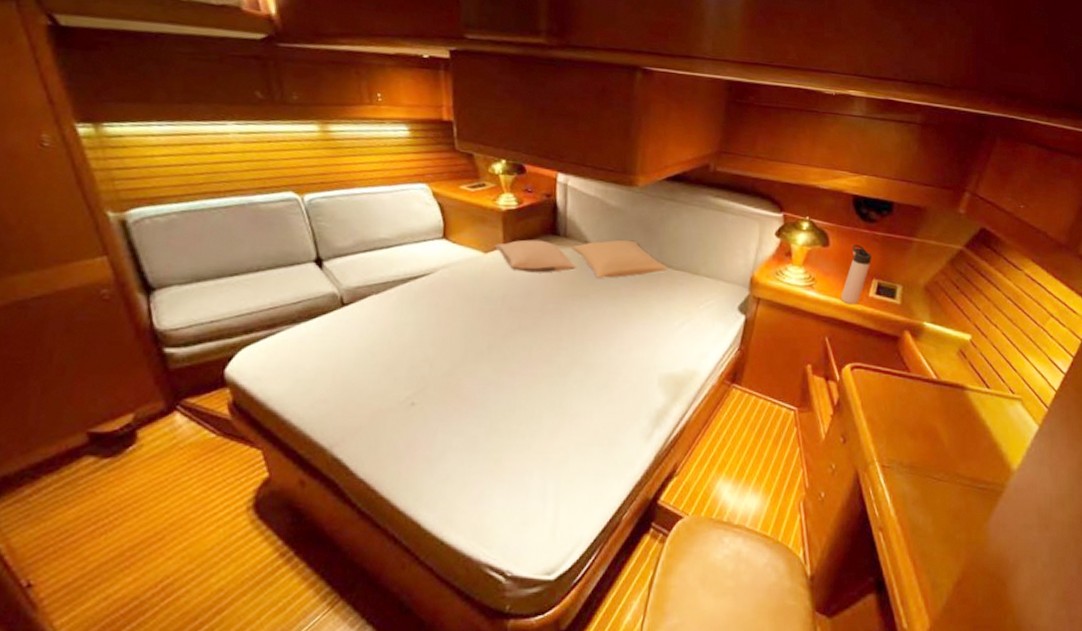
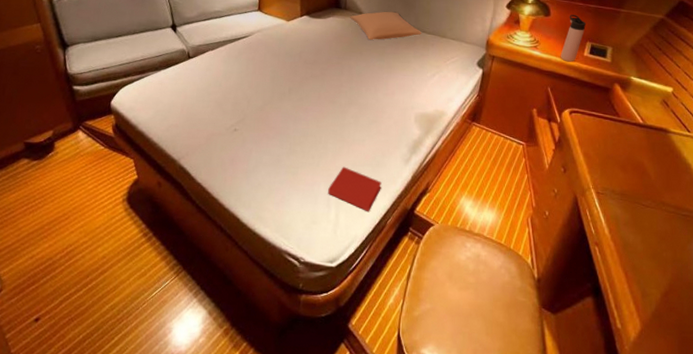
pillow: present [494,239,578,273] -> none [294,11,354,36]
book: none [543,447,615,506] -> present [328,166,382,213]

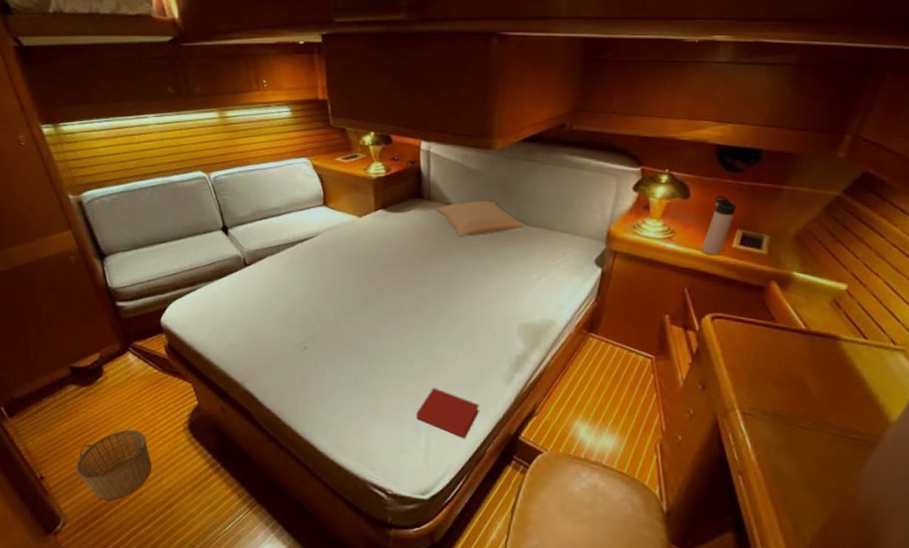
basket: none [18,200,90,267] -> present [76,429,151,500]

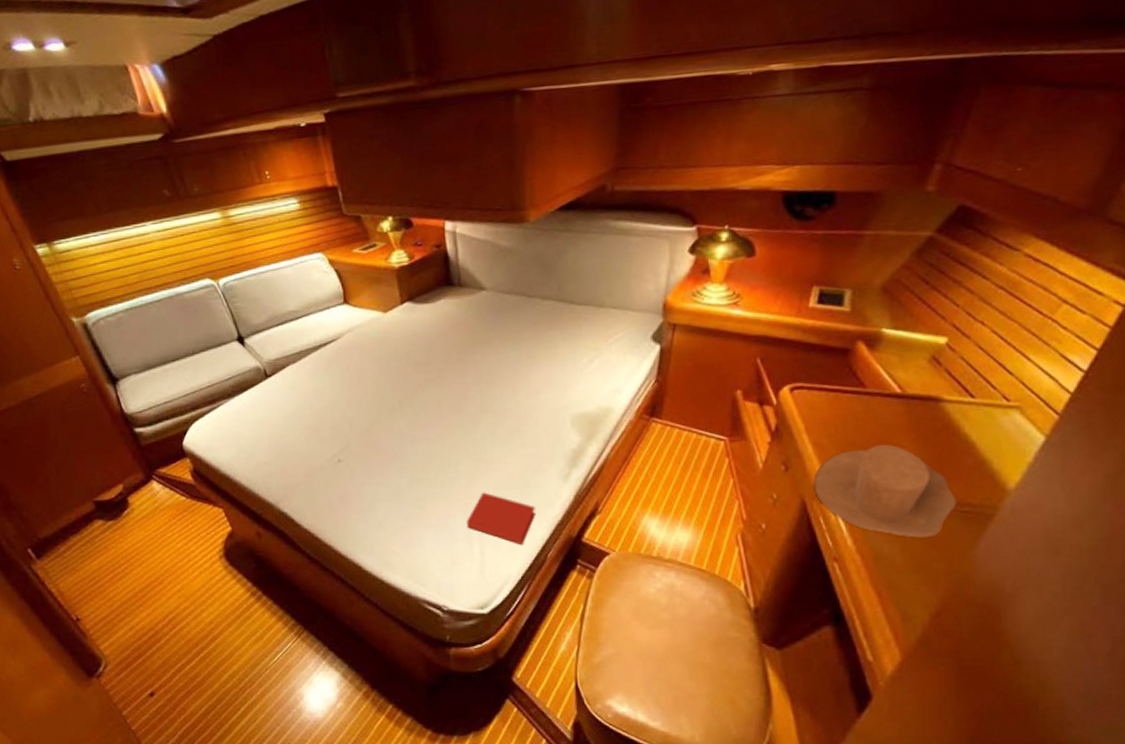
basket: present [76,429,151,500] -> none [111,562,190,638]
pillow: present [435,200,526,237] -> none [467,280,570,323]
thermos bottle: present [701,196,736,256] -> none [773,249,810,319]
hat: none [726,374,847,459] -> present [813,445,957,538]

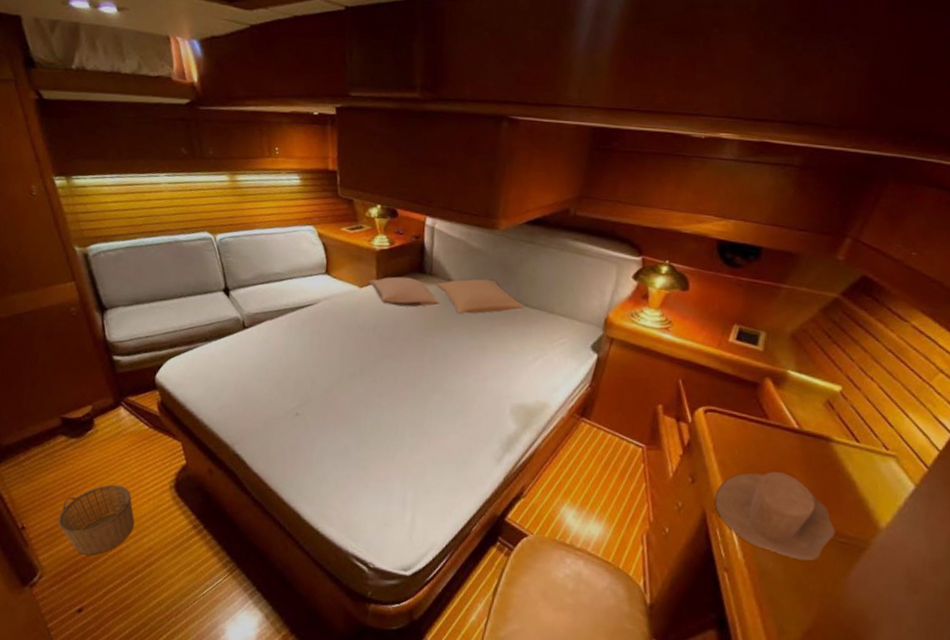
basket: none [111,562,190,638] -> present [57,484,135,556]
pillow: none [392,292,476,327] -> present [368,276,441,307]
pillow: none [467,280,570,323] -> present [436,278,524,314]
book: present [467,492,535,546] -> none [403,462,467,517]

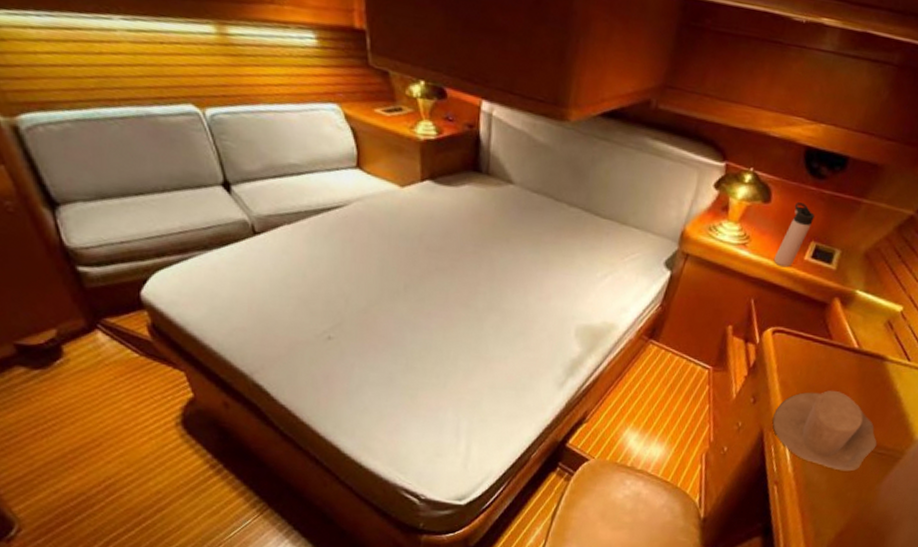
basket: present [57,484,135,556] -> none [31,423,134,503]
pillow: present [368,276,441,307] -> none [411,174,499,213]
pillow: present [436,278,524,314] -> none [493,181,595,223]
thermos bottle: none [697,289,734,350] -> present [773,202,815,268]

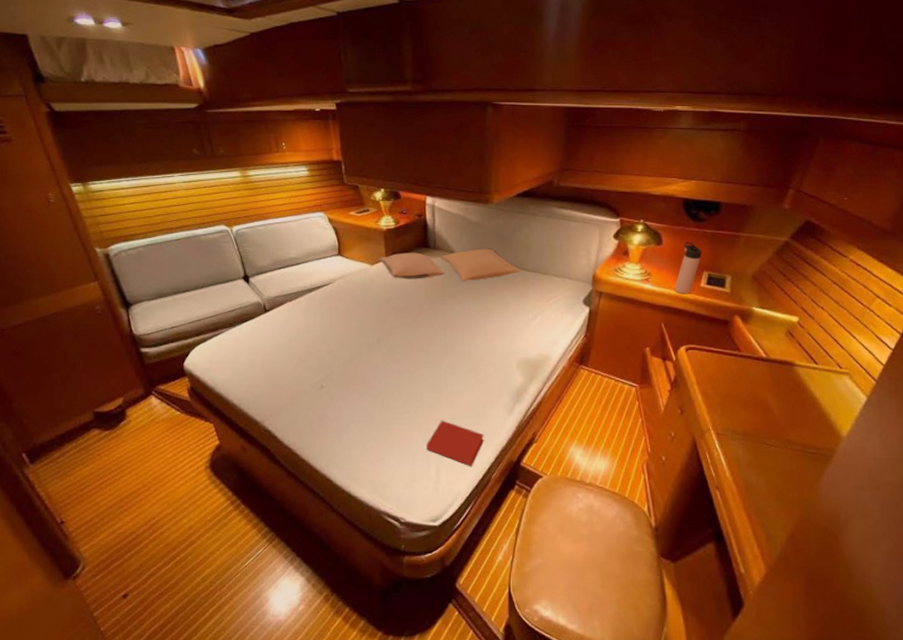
pillow: none [411,174,499,213] -> present [378,252,446,279]
book: none [457,389,527,445] -> present [426,420,484,467]
pillow: none [493,181,595,223] -> present [440,248,521,281]
hat: present [772,390,877,472] -> none [702,397,806,472]

